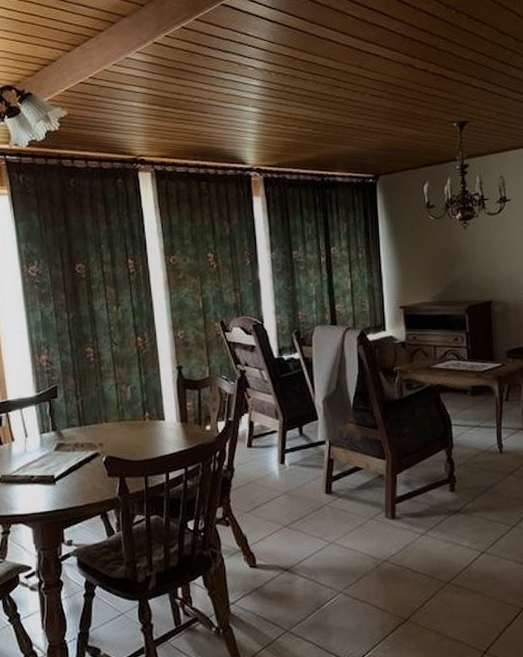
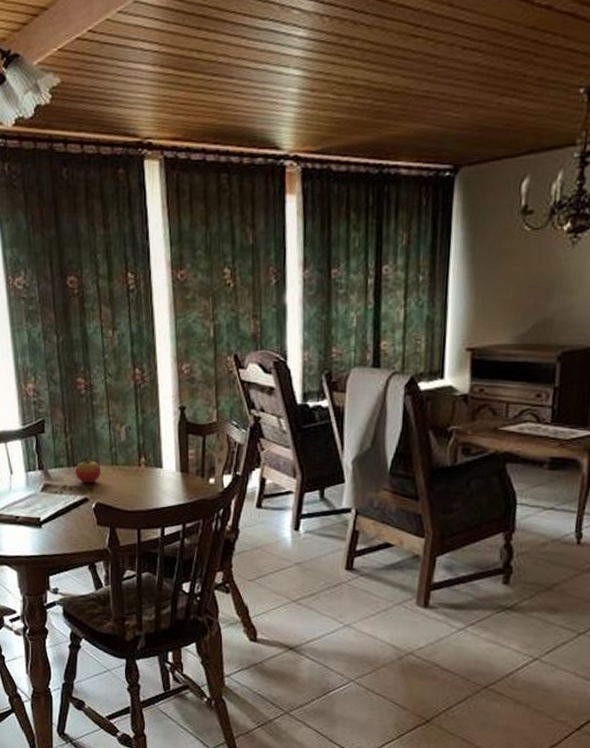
fruit: none [86,417,111,440] -> present [75,457,102,484]

